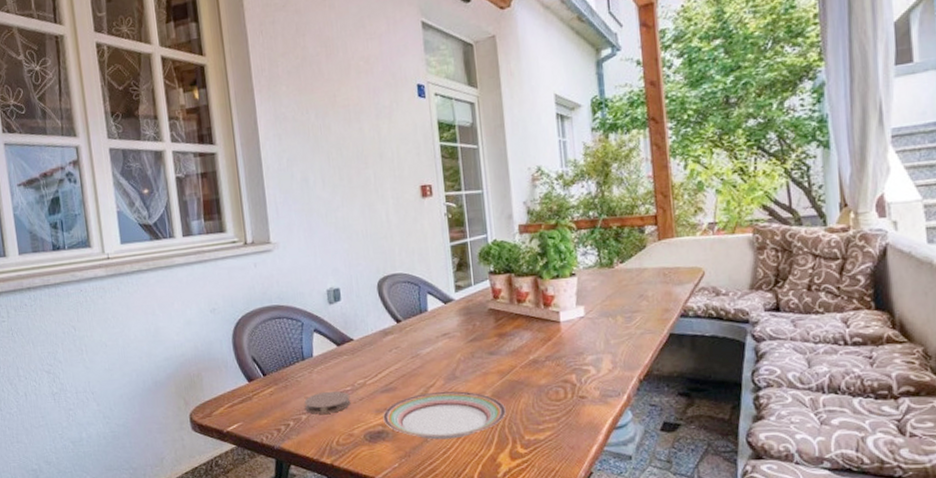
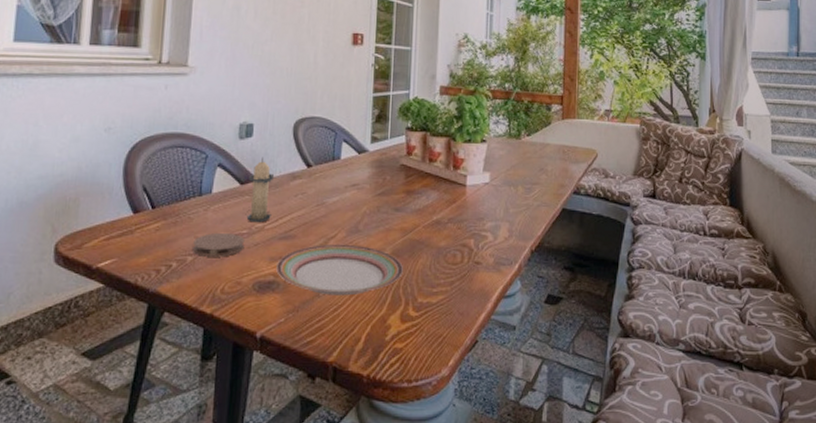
candle: none [343,318,371,380] -> present [246,157,275,223]

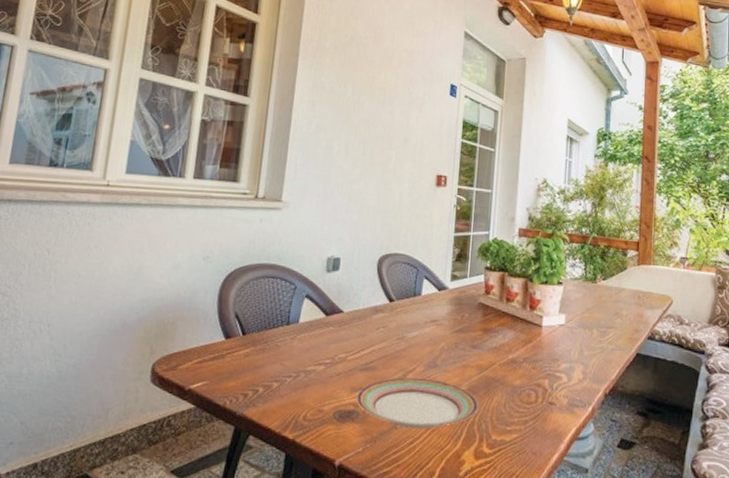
coaster: present [193,232,245,257] -> none [278,360,328,385]
candle: present [246,157,275,223] -> none [330,290,359,354]

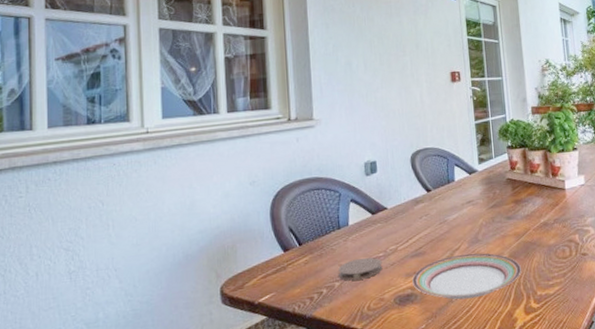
coaster: none [278,360,328,385] -> present [338,257,383,281]

